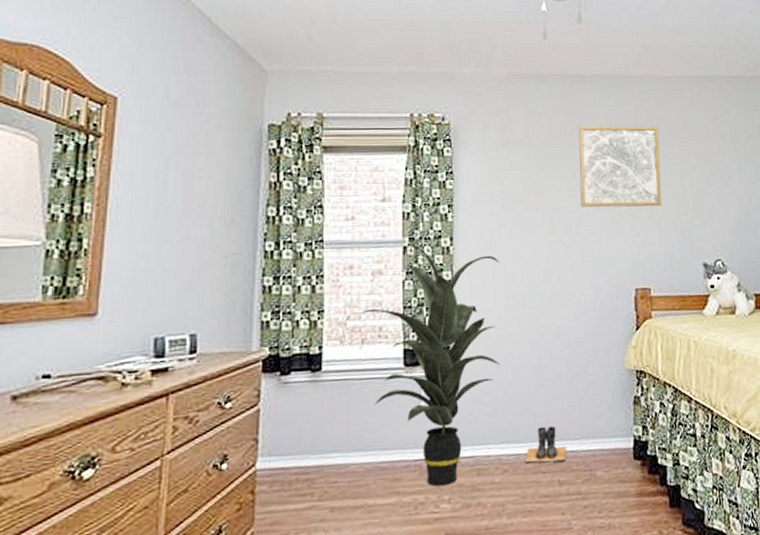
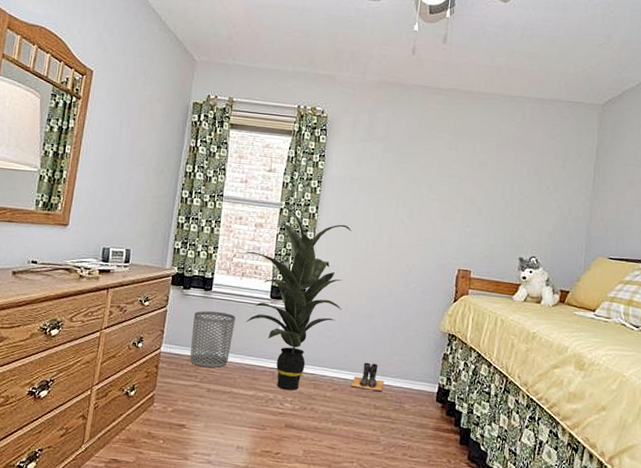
waste bin: none [300,397,359,479] -> present [190,311,236,368]
wall art: present [578,126,662,208] -> none [423,131,499,206]

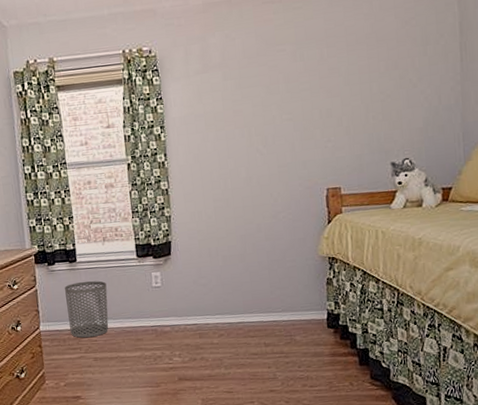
indoor plant: present [243,209,352,390] -> none [99,163,213,345]
boots: present [350,362,385,392] -> none [236,301,271,330]

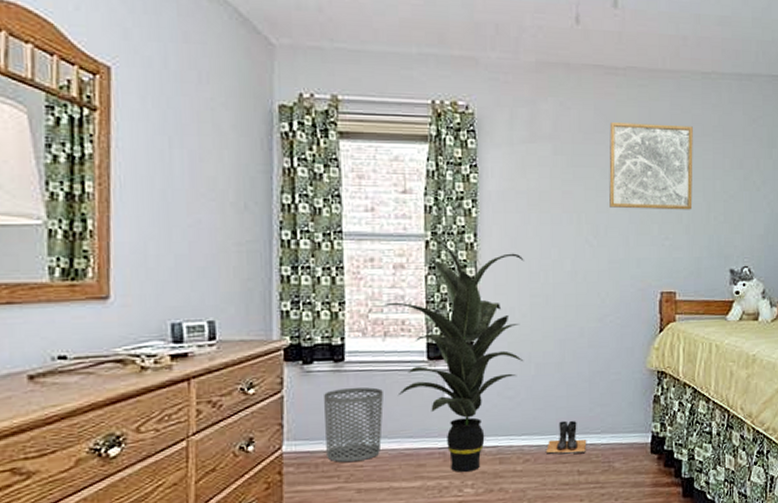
indoor plant: none [99,163,213,345] -> present [381,241,524,472]
boots: none [236,301,271,330] -> present [545,420,587,454]
wall art: none [270,37,351,120] -> present [609,122,693,210]

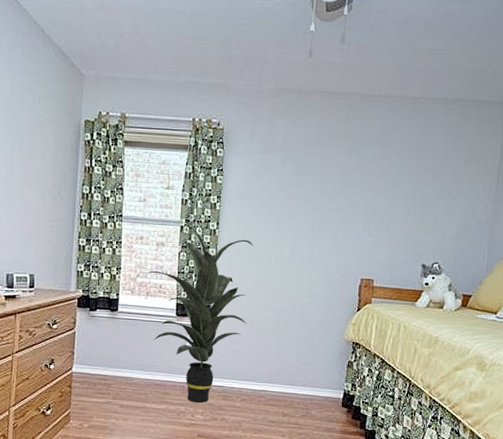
waste bin: present [324,387,384,463] -> none [102,331,143,385]
boots: present [545,420,587,454] -> none [258,373,291,400]
wall art: present [609,122,693,210] -> none [324,138,400,213]

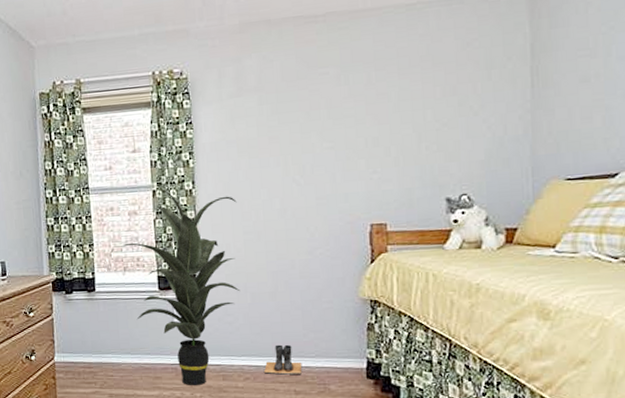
boots: none [258,373,291,400] -> present [263,344,302,375]

